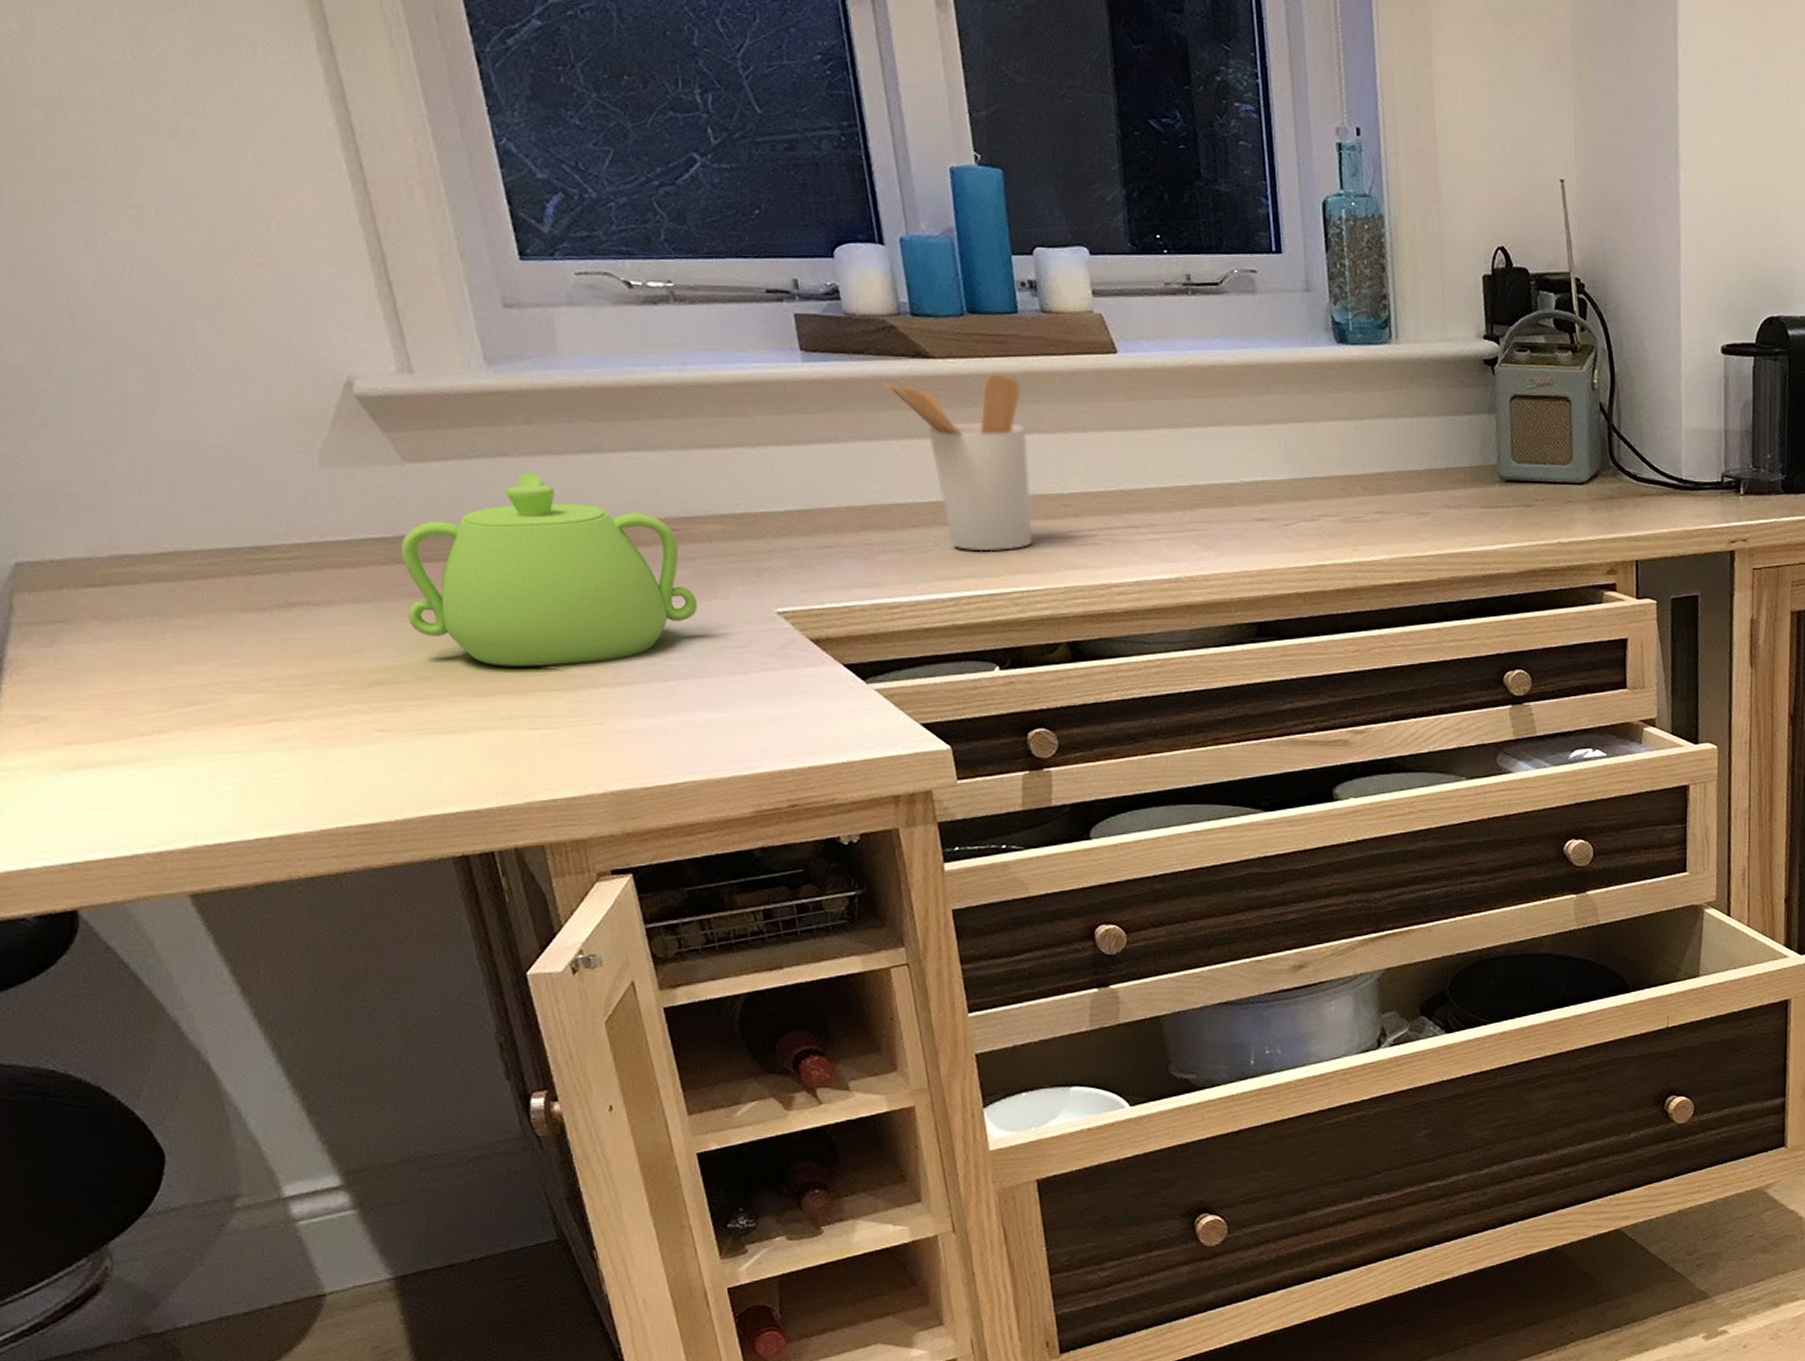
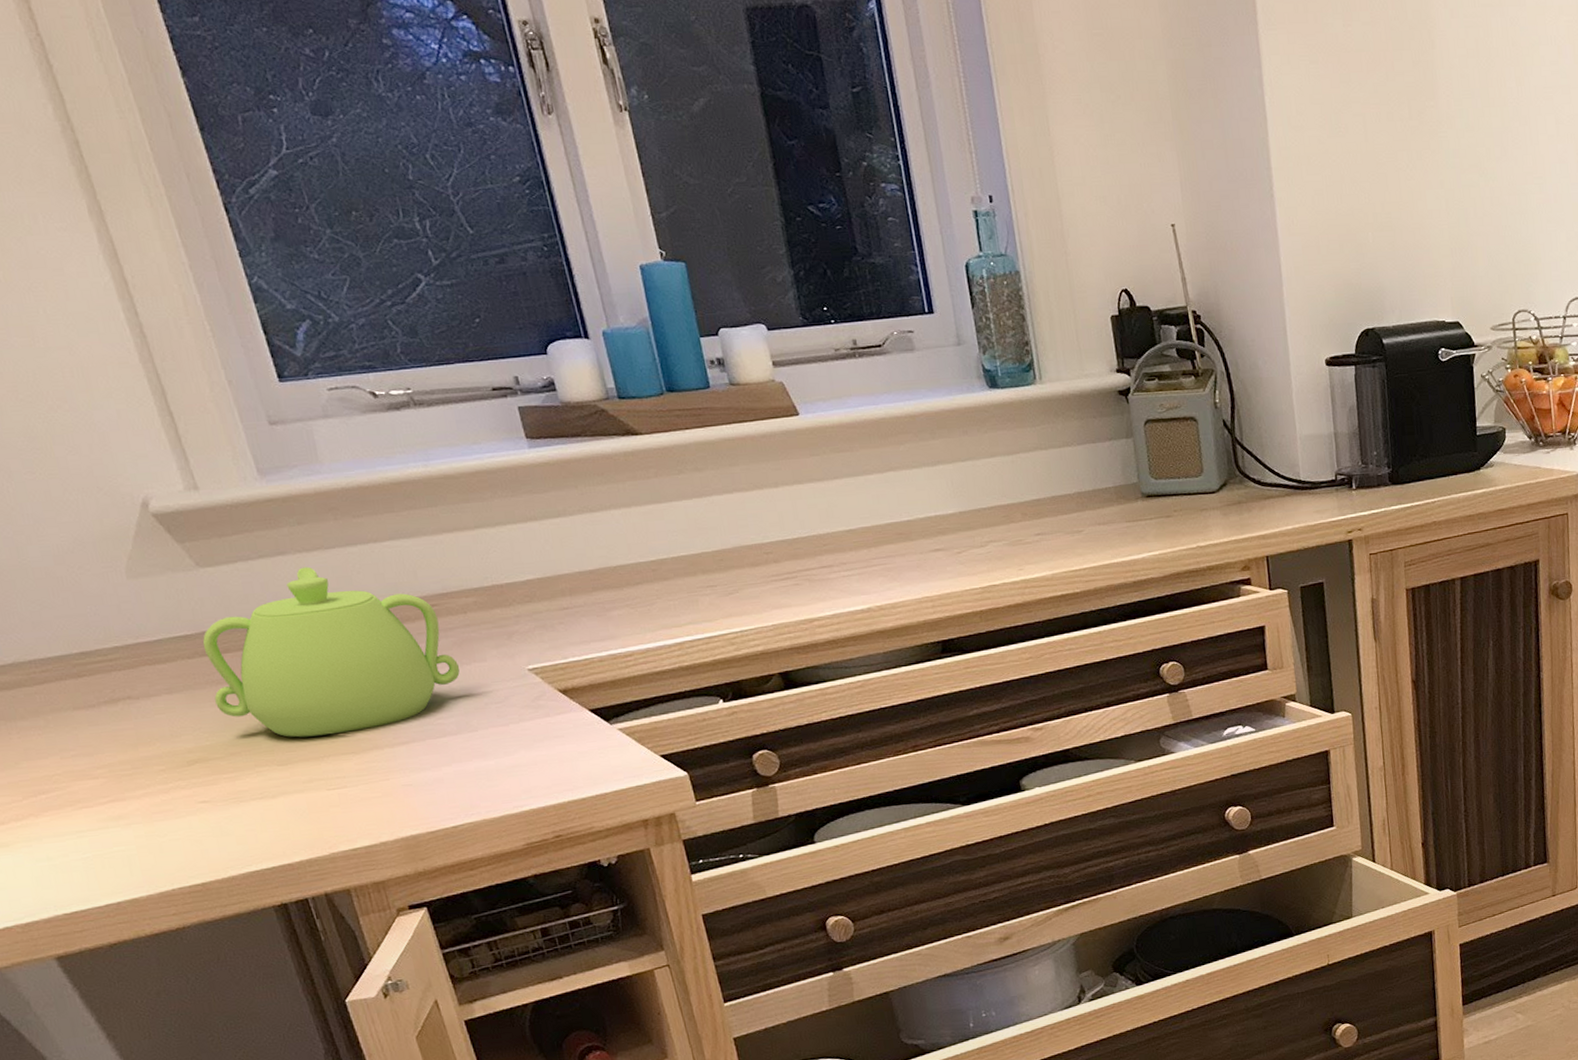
utensil holder: present [884,374,1033,552] -> none [601,443,742,600]

